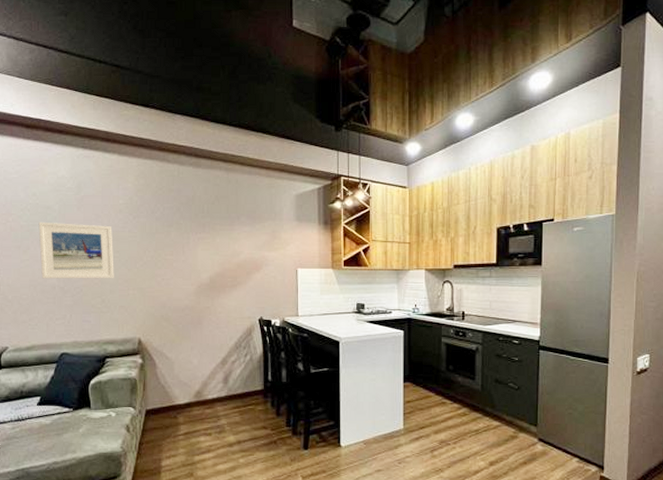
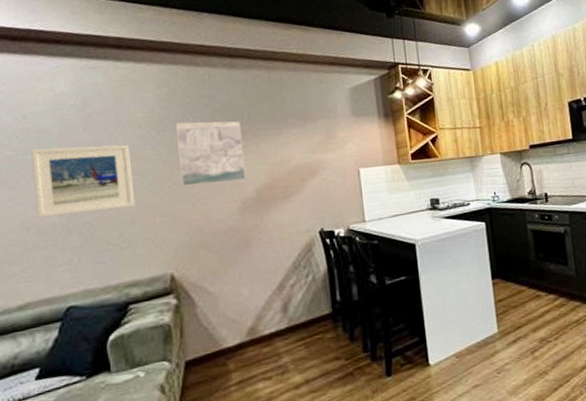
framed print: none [149,211,203,267] -> present [175,121,247,187]

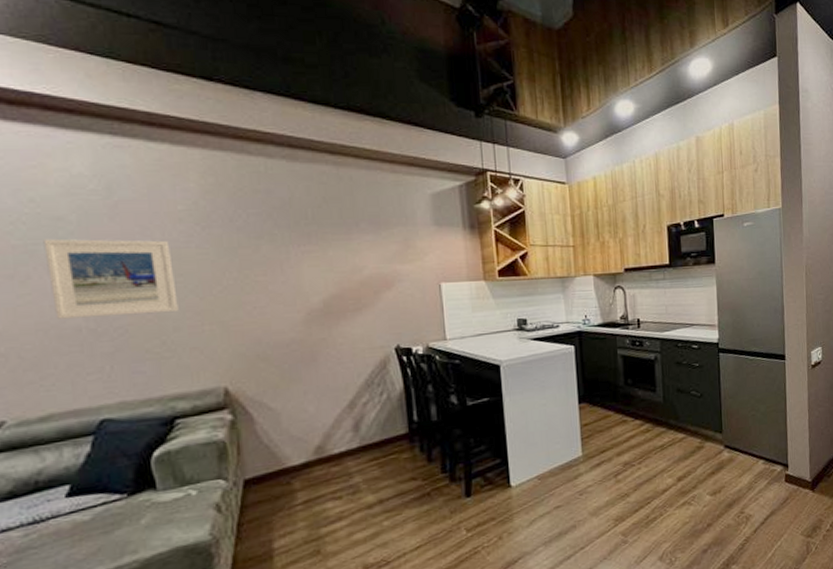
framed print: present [175,121,247,187] -> none [225,219,312,292]

